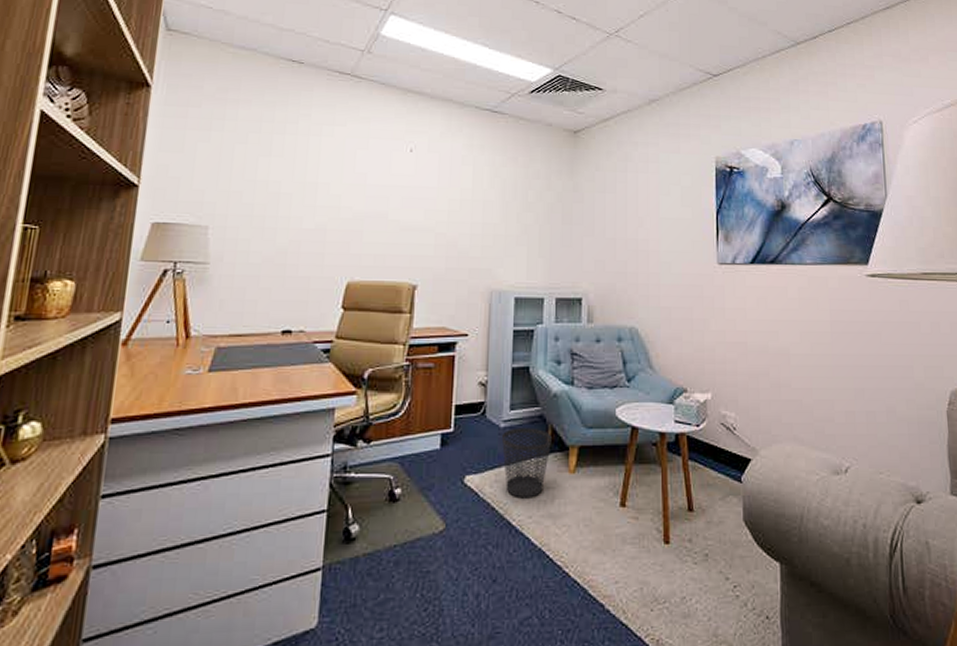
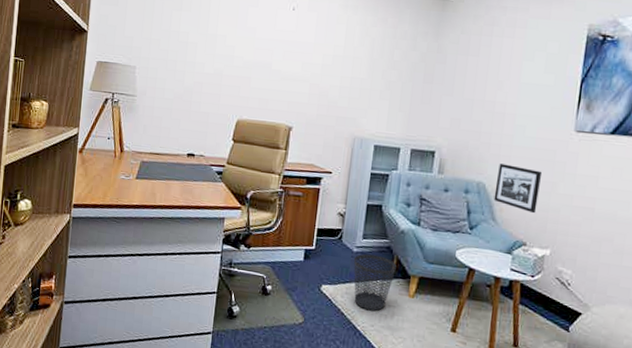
picture frame: none [648,305,693,356] -> present [493,163,543,214]

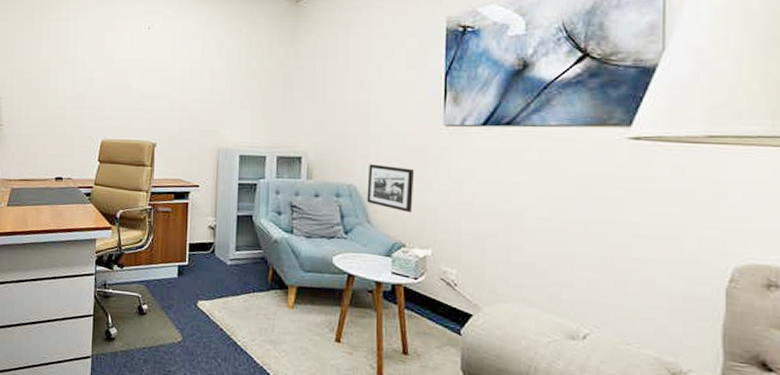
wastebasket: present [354,253,397,311] -> none [229,266,272,325]

